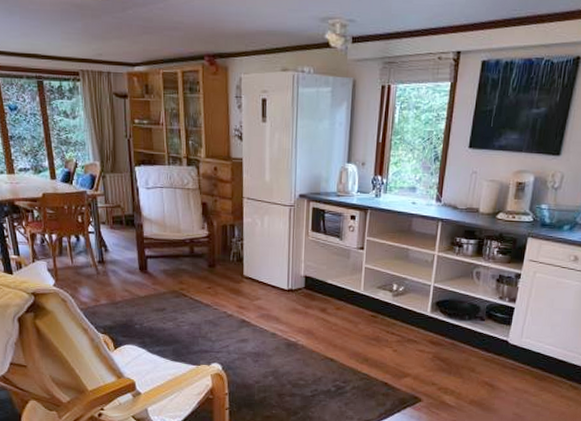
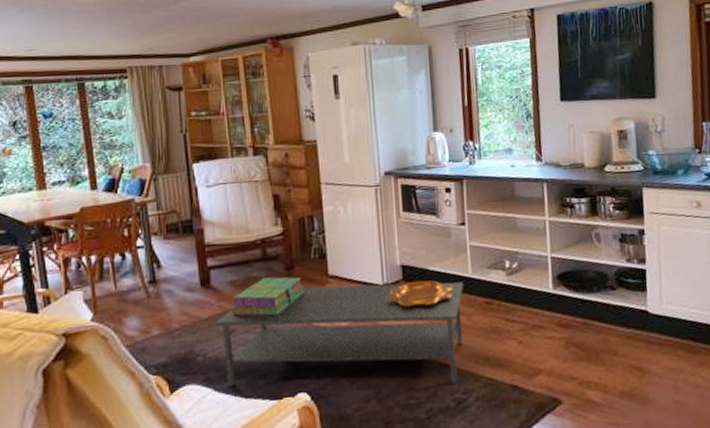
coffee table: none [150,283,356,375] -> present [215,282,464,387]
stack of books: none [163,271,223,302] -> present [231,277,304,316]
decorative bowl: none [289,291,346,312] -> present [386,280,453,307]

